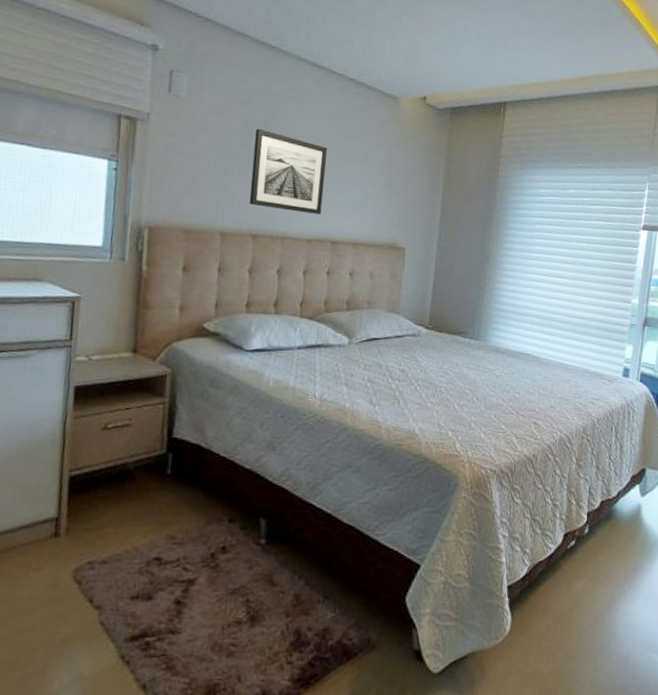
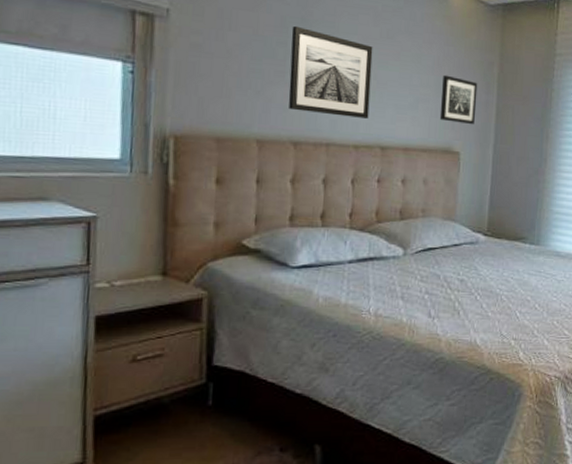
wall art: none [387,174,424,222] -> present [439,74,478,124]

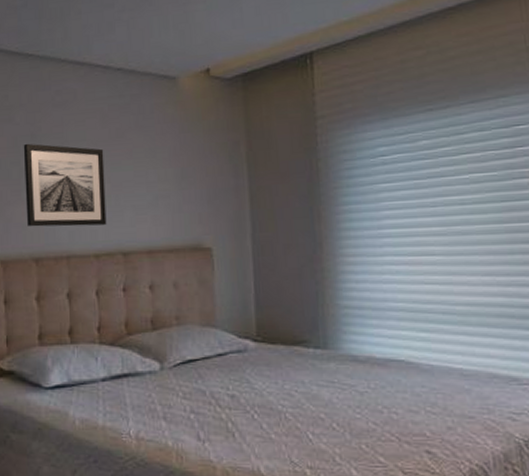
wall art: present [439,74,478,124] -> none [182,164,225,216]

